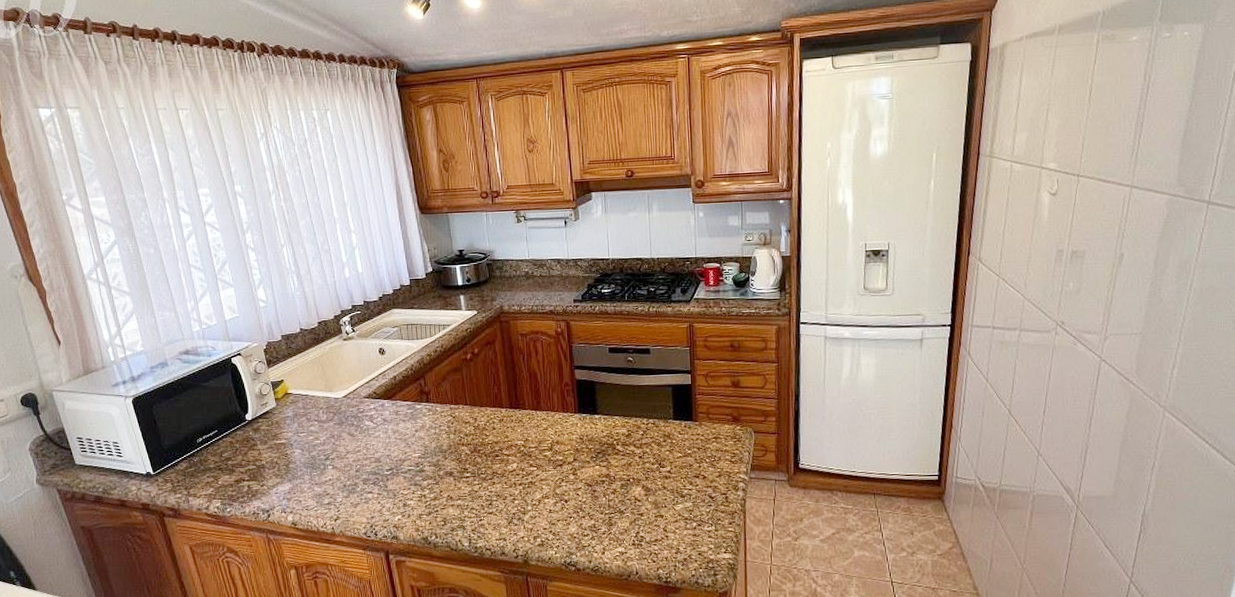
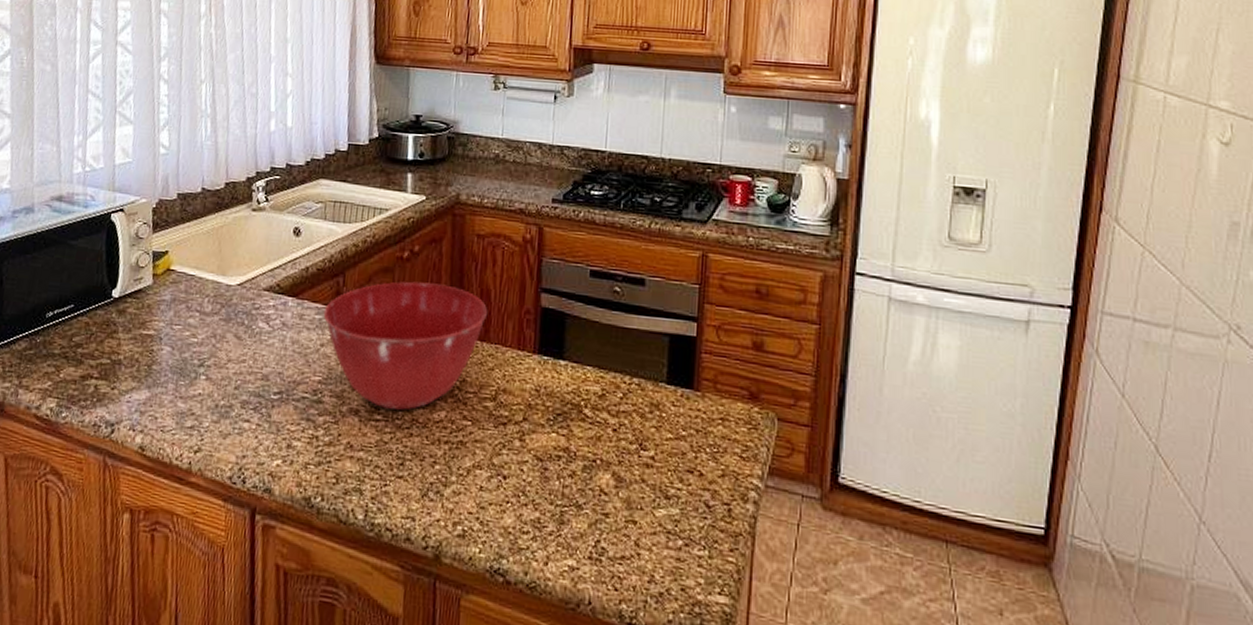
mixing bowl: none [413,374,537,468] -> present [323,281,488,410]

